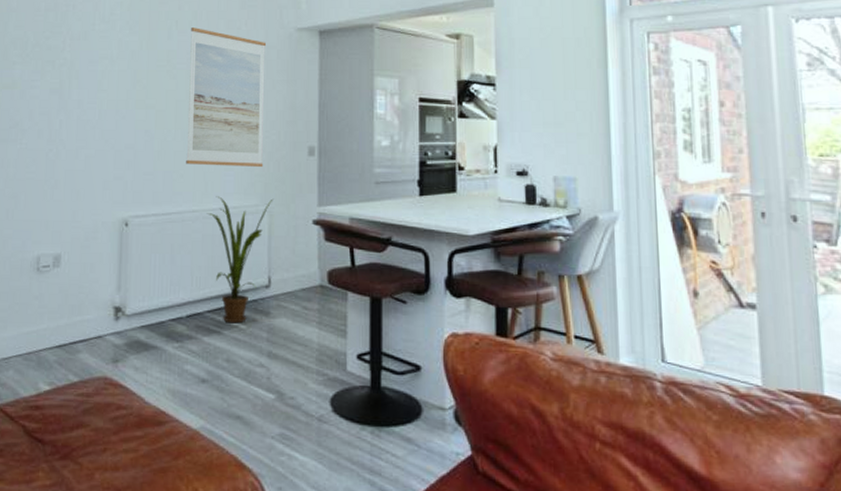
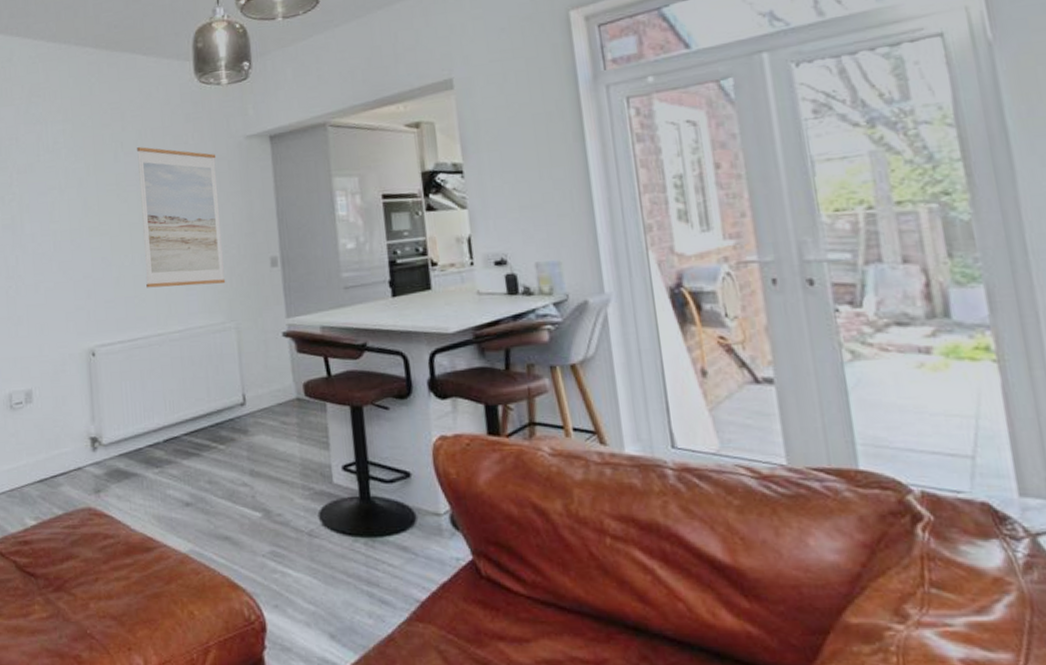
house plant: present [206,196,273,324] -> none [172,314,240,445]

